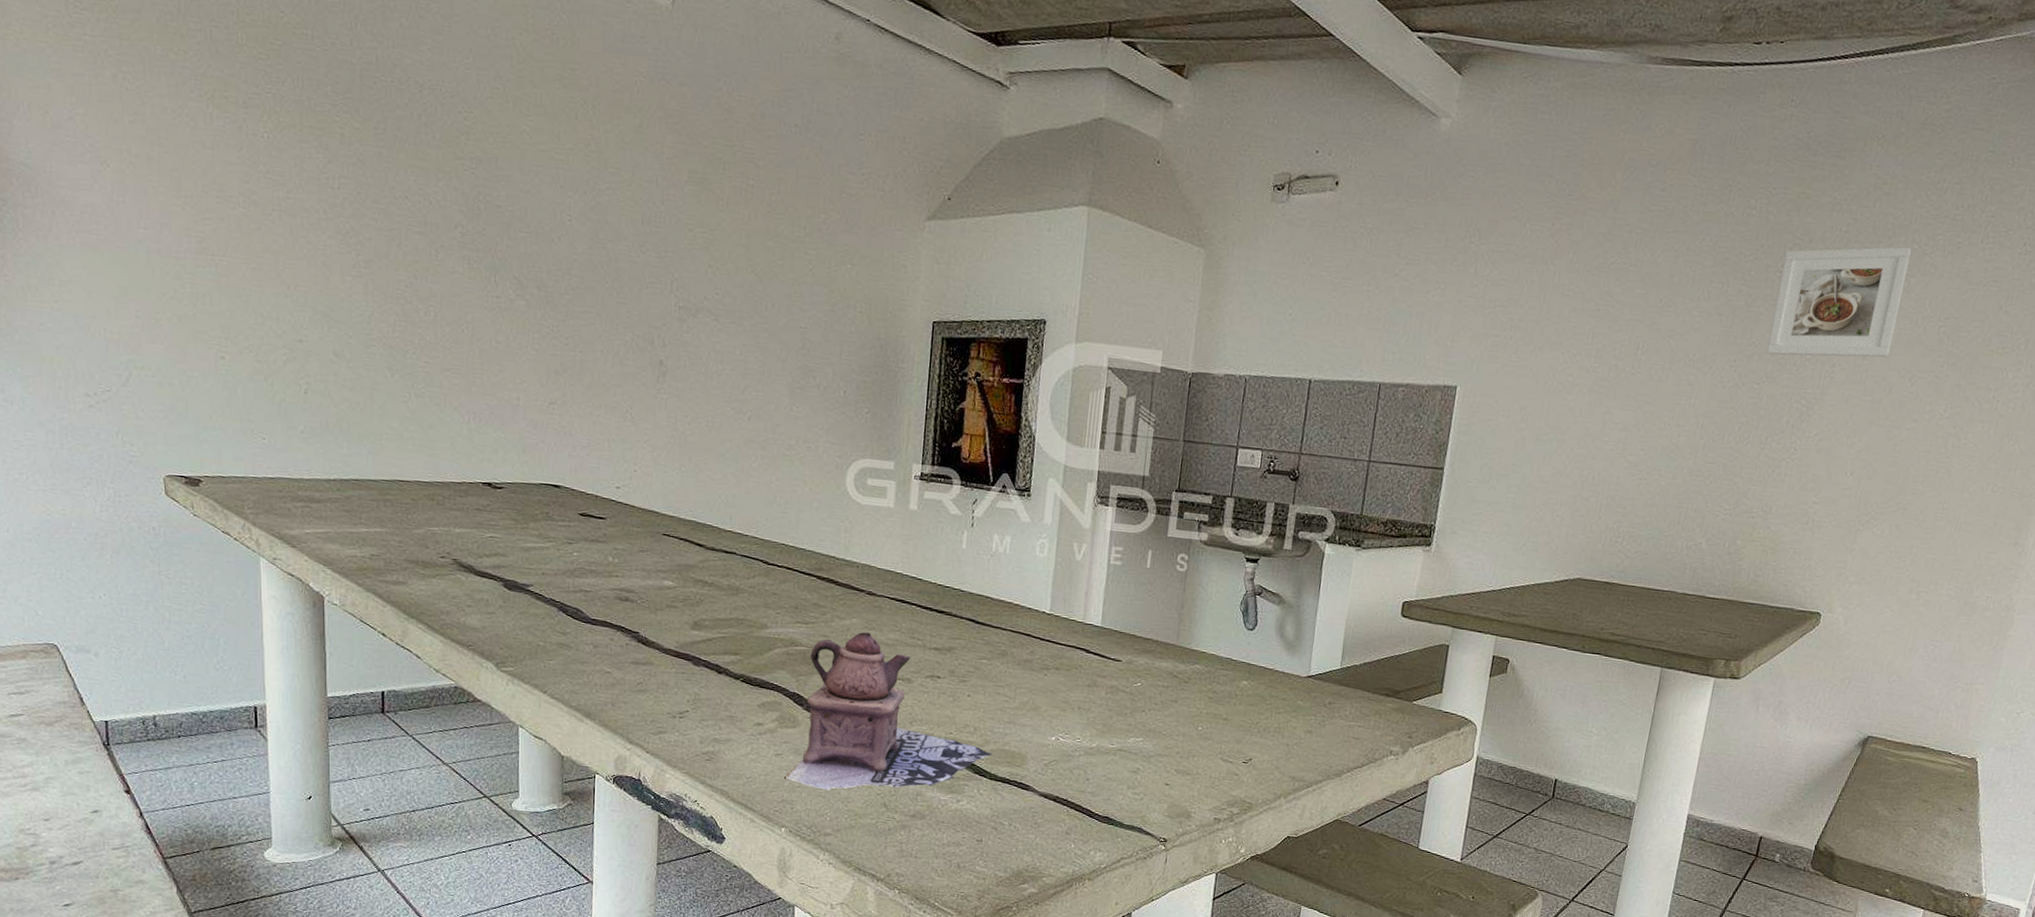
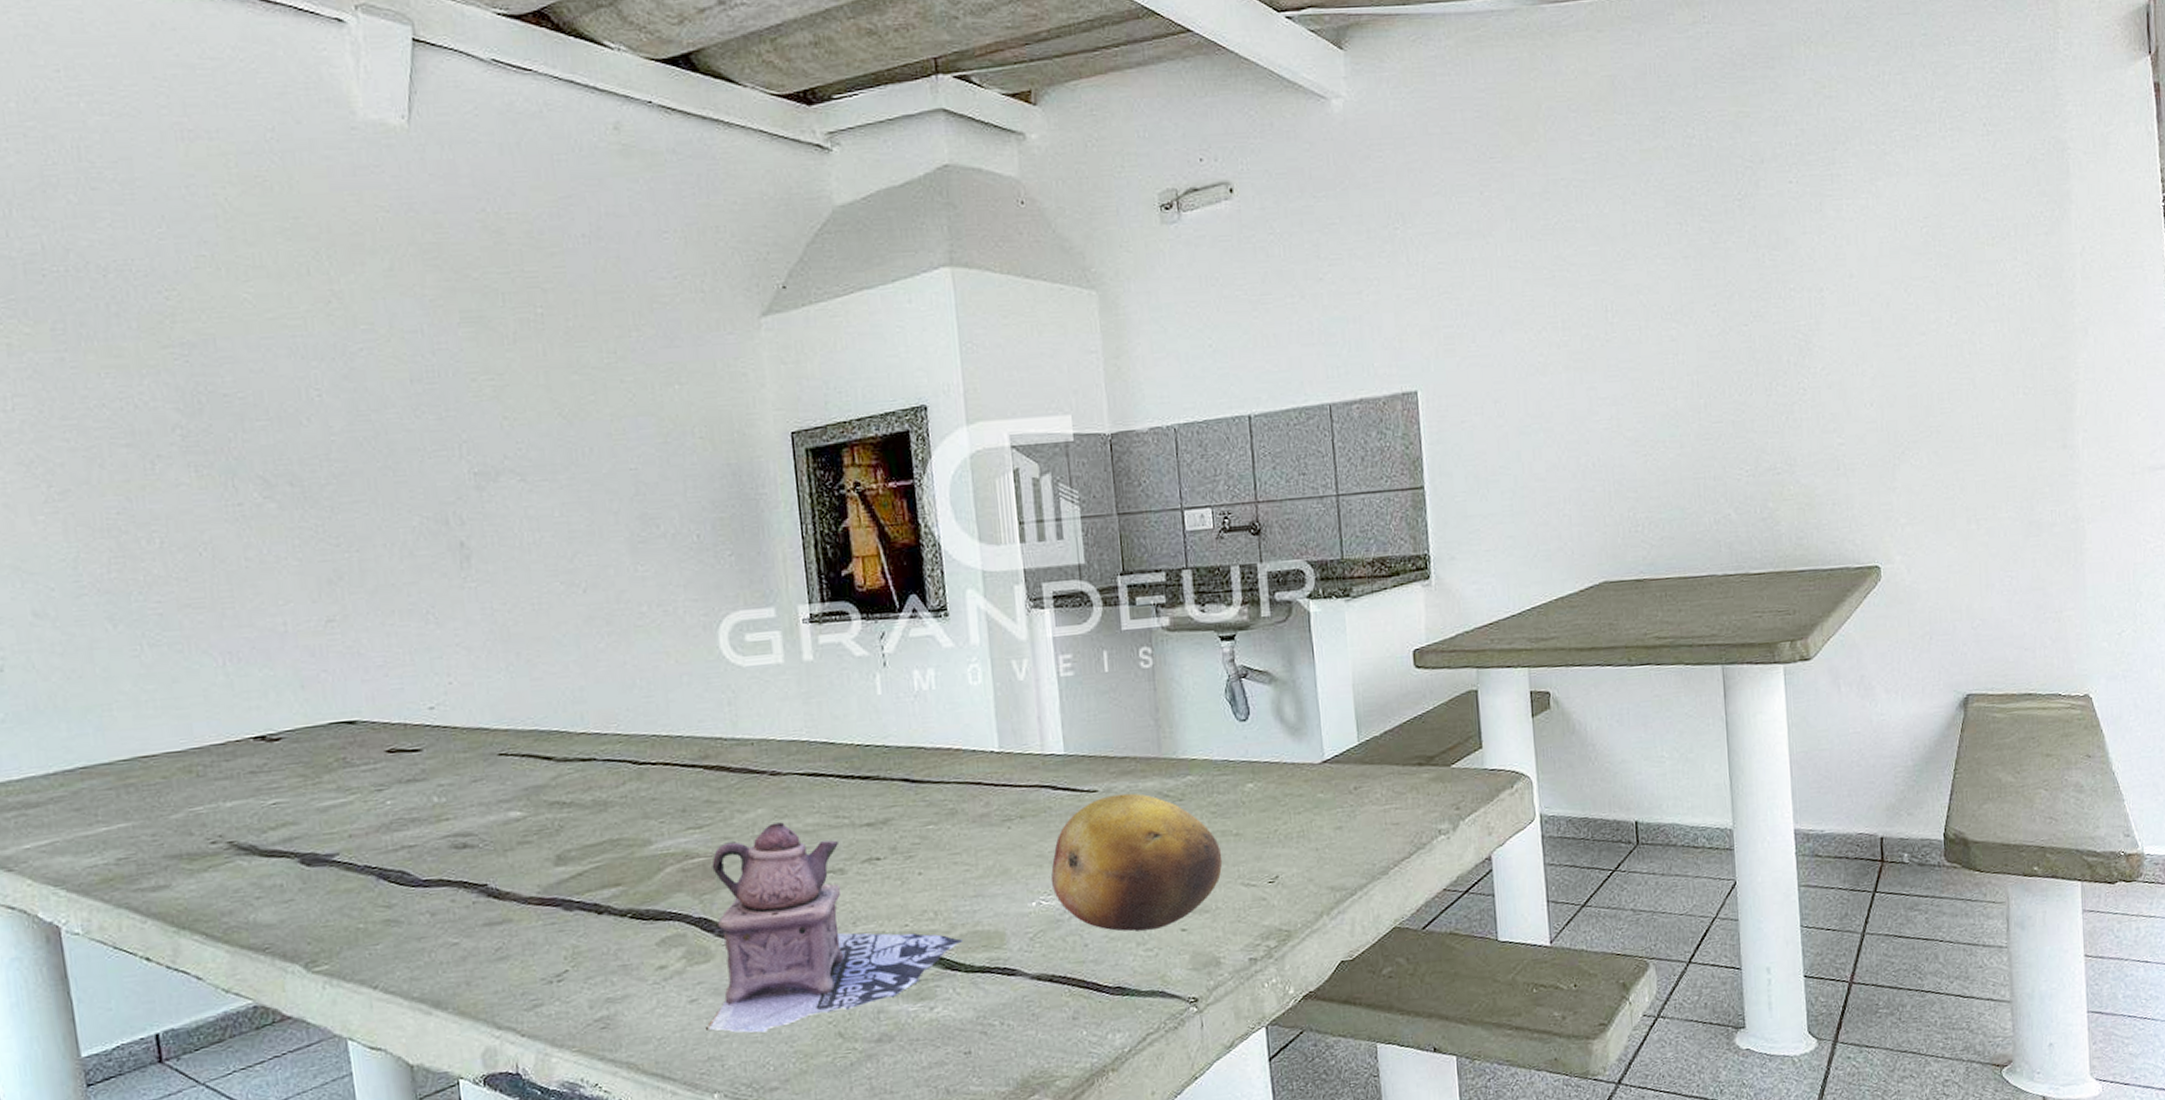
fruit: none [1070,666,1211,779] -> present [1050,793,1223,931]
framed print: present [1766,246,1912,358] -> none [1738,149,1876,291]

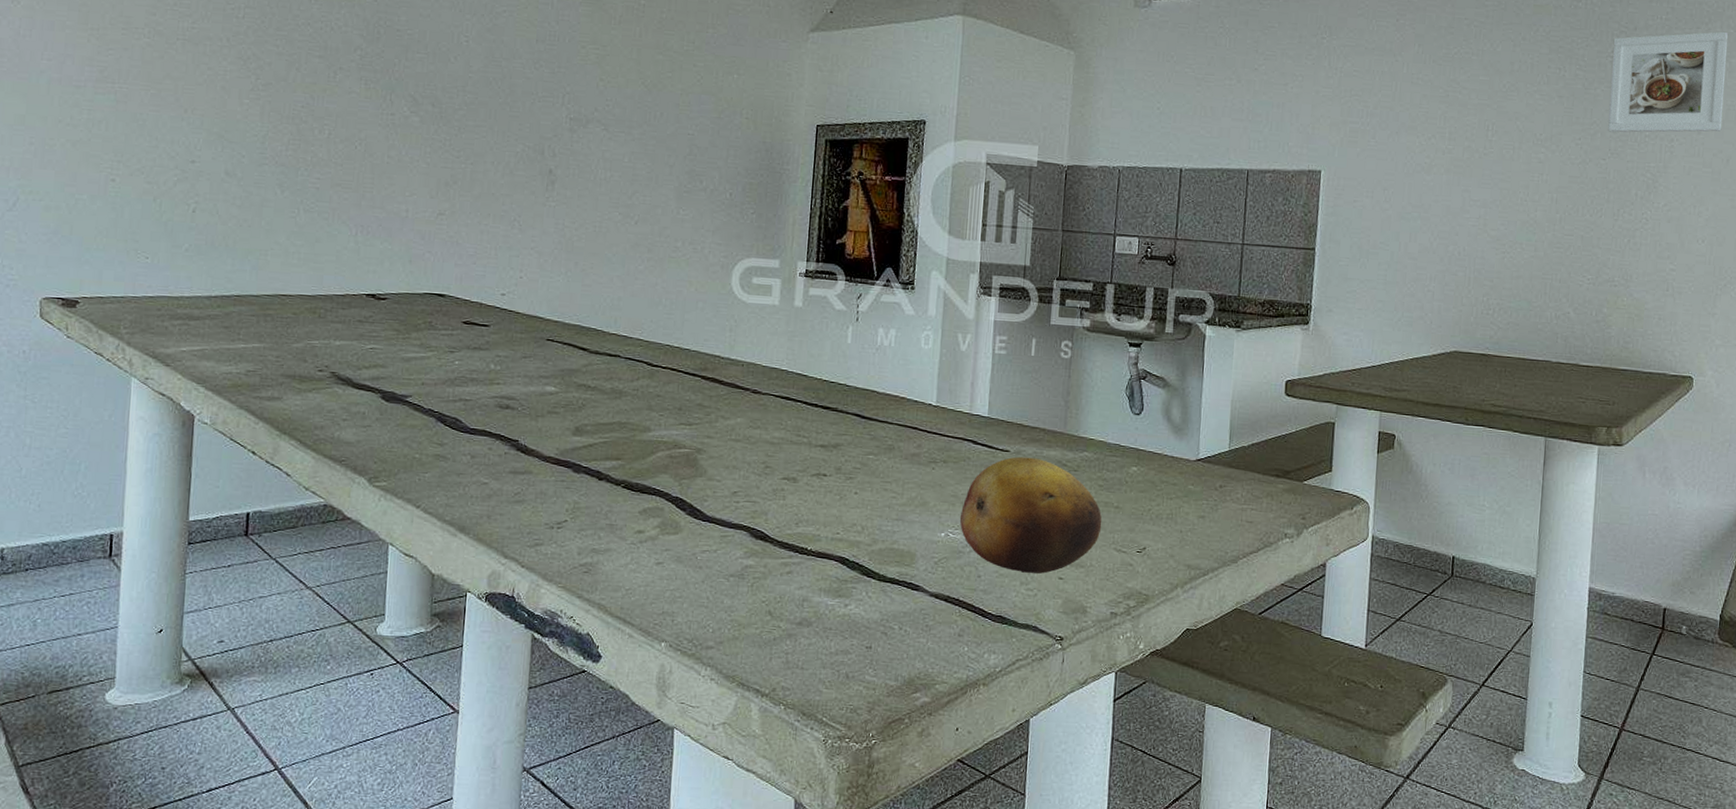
teapot: present [706,822,962,1033] -> none [665,431,880,600]
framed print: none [1738,149,1876,291] -> present [1608,31,1729,133]

